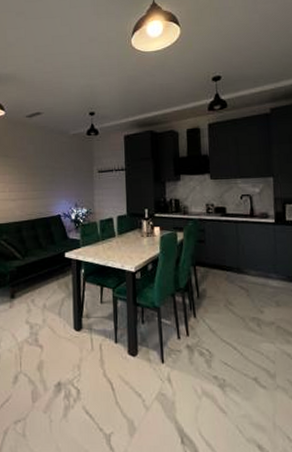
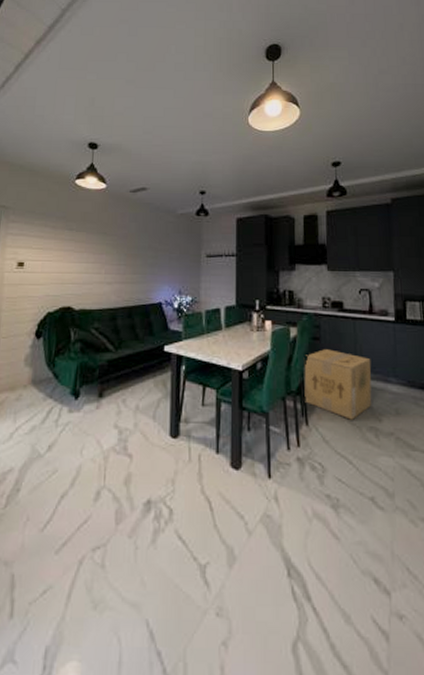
cardboard box: none [191,250,254,312] -> present [304,349,372,420]

